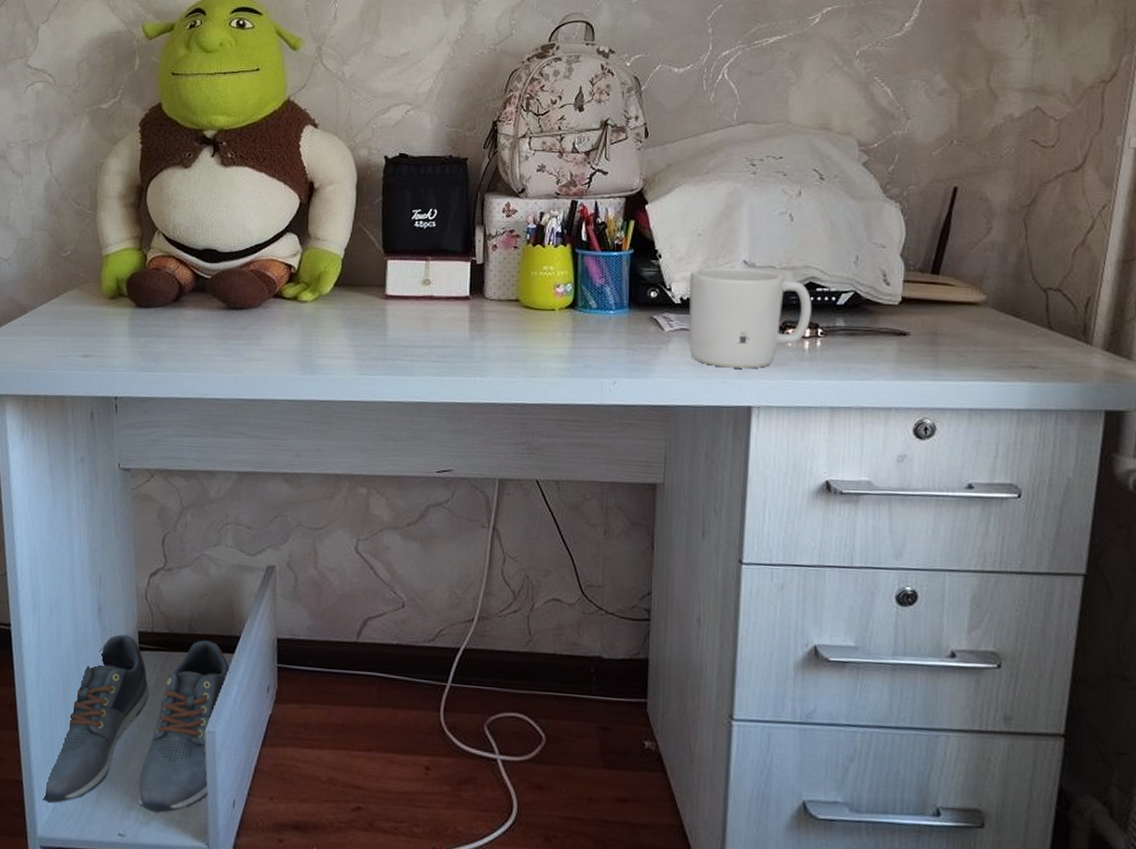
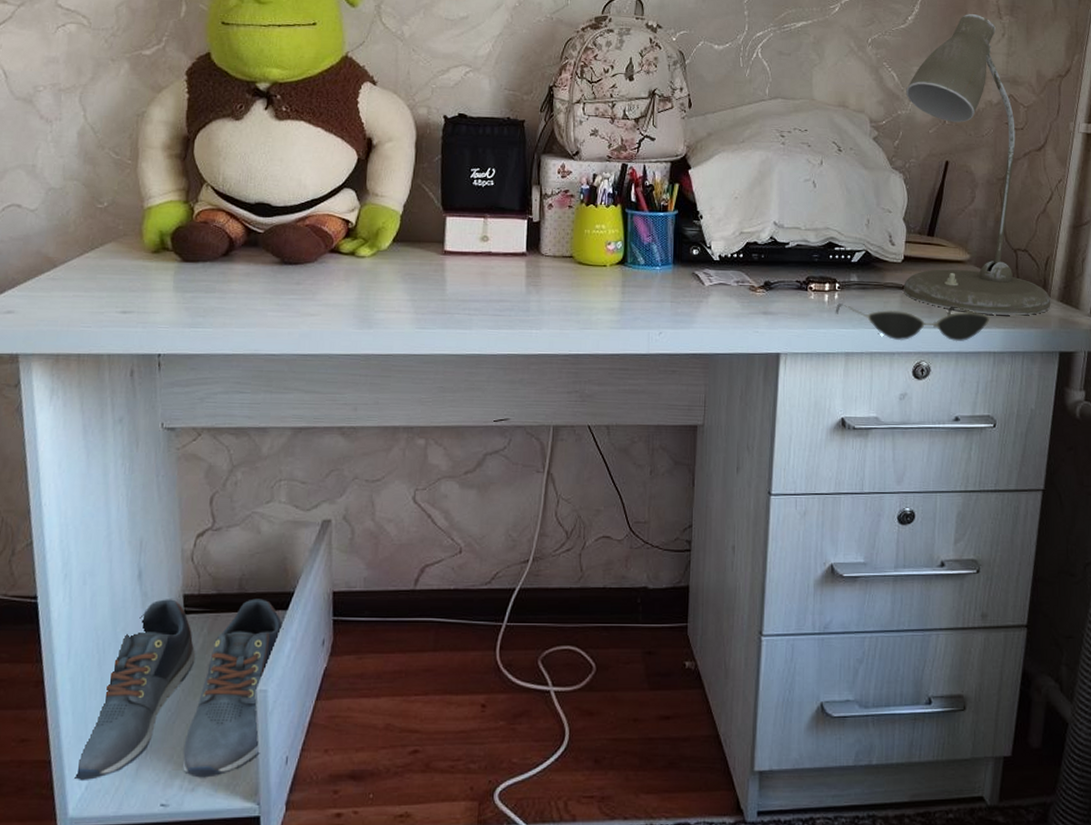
mug: present [689,266,811,369] -> none [726,227,830,320]
eyeglasses: none [817,351,1014,397] -> present [835,303,992,342]
desk lamp: none [901,15,1093,367] -> present [904,14,1051,316]

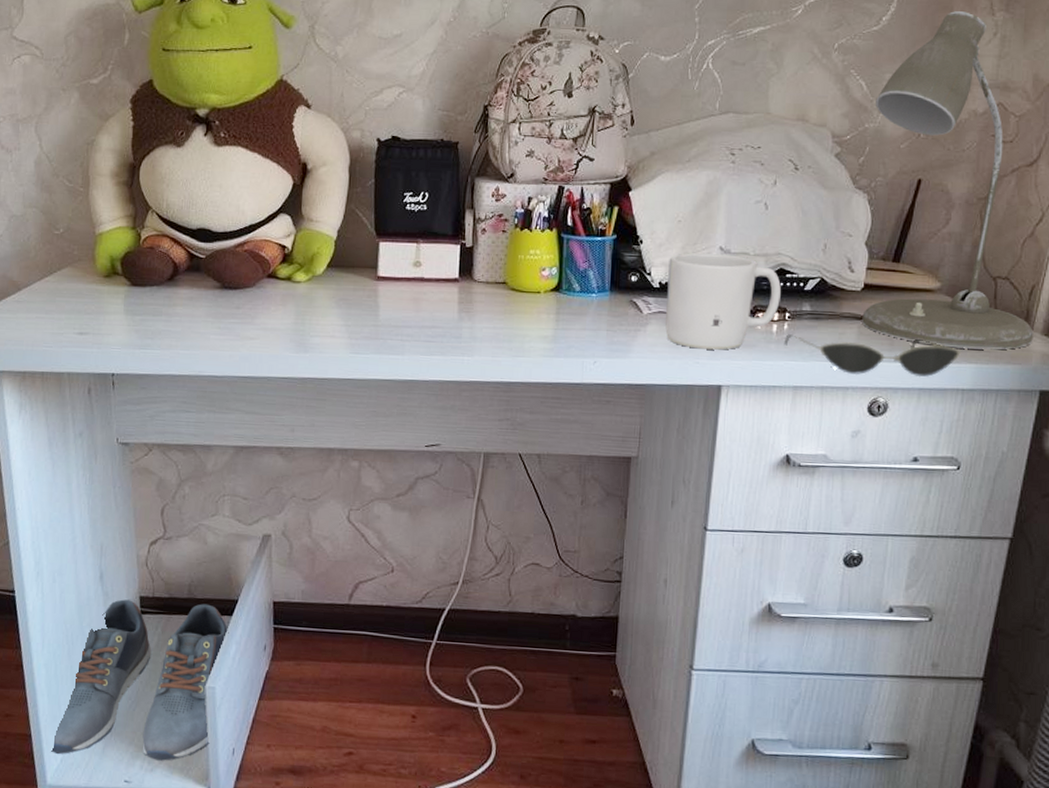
mug: none [726,227,830,320] -> present [665,253,781,350]

